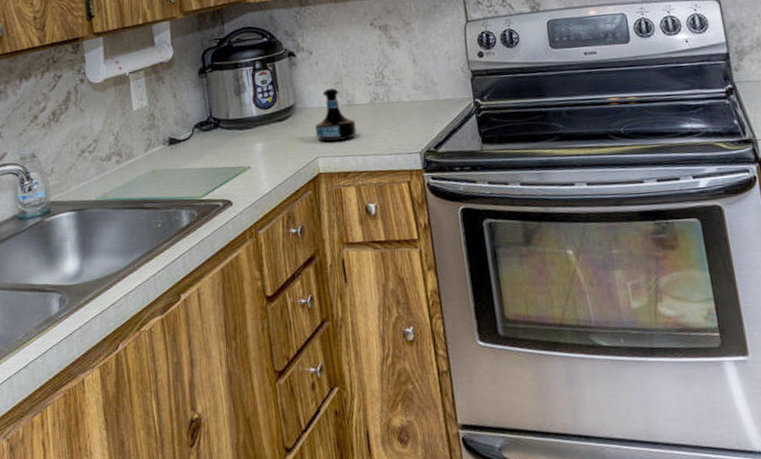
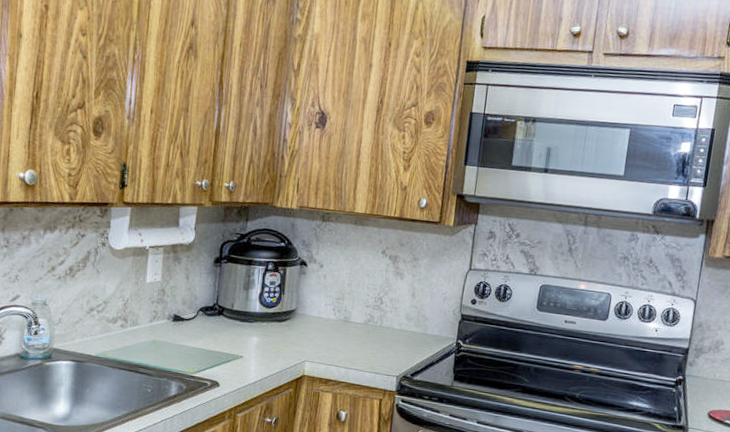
tequila bottle: present [314,88,357,142] -> none [308,302,347,351]

